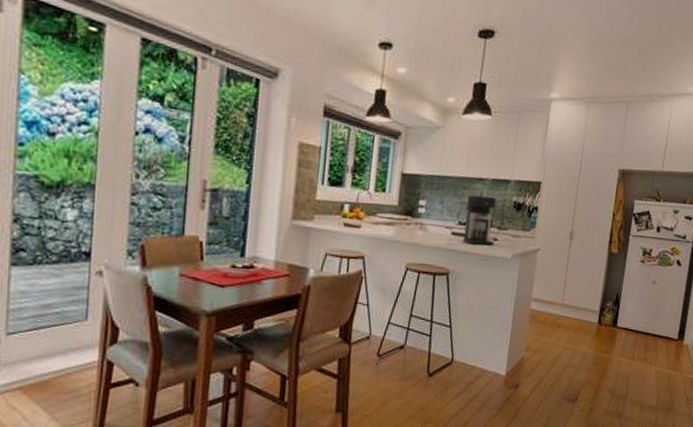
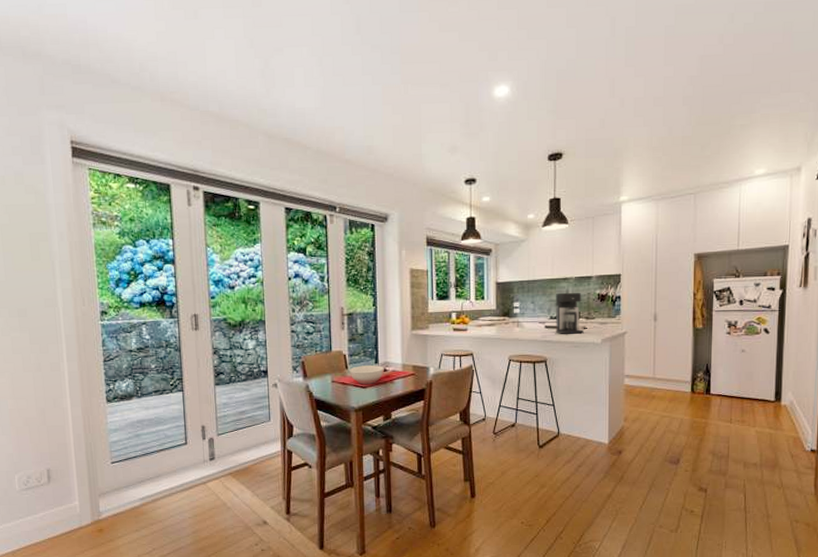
bowl: none [205,258,253,283] -> present [349,365,385,384]

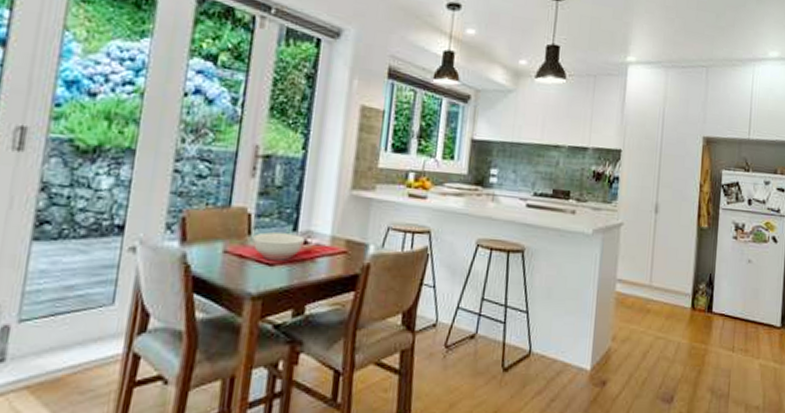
coffee maker: present [556,292,584,335] -> none [539,163,575,221]

